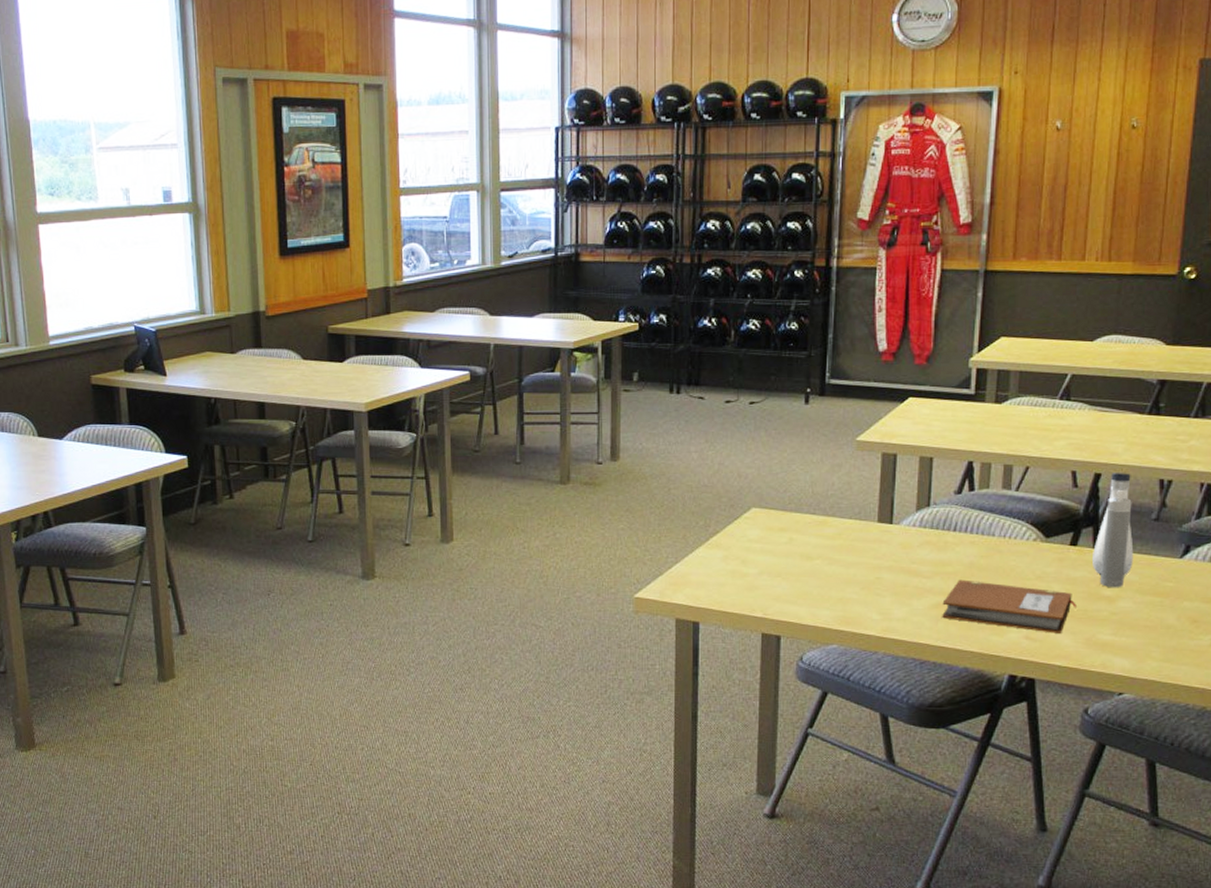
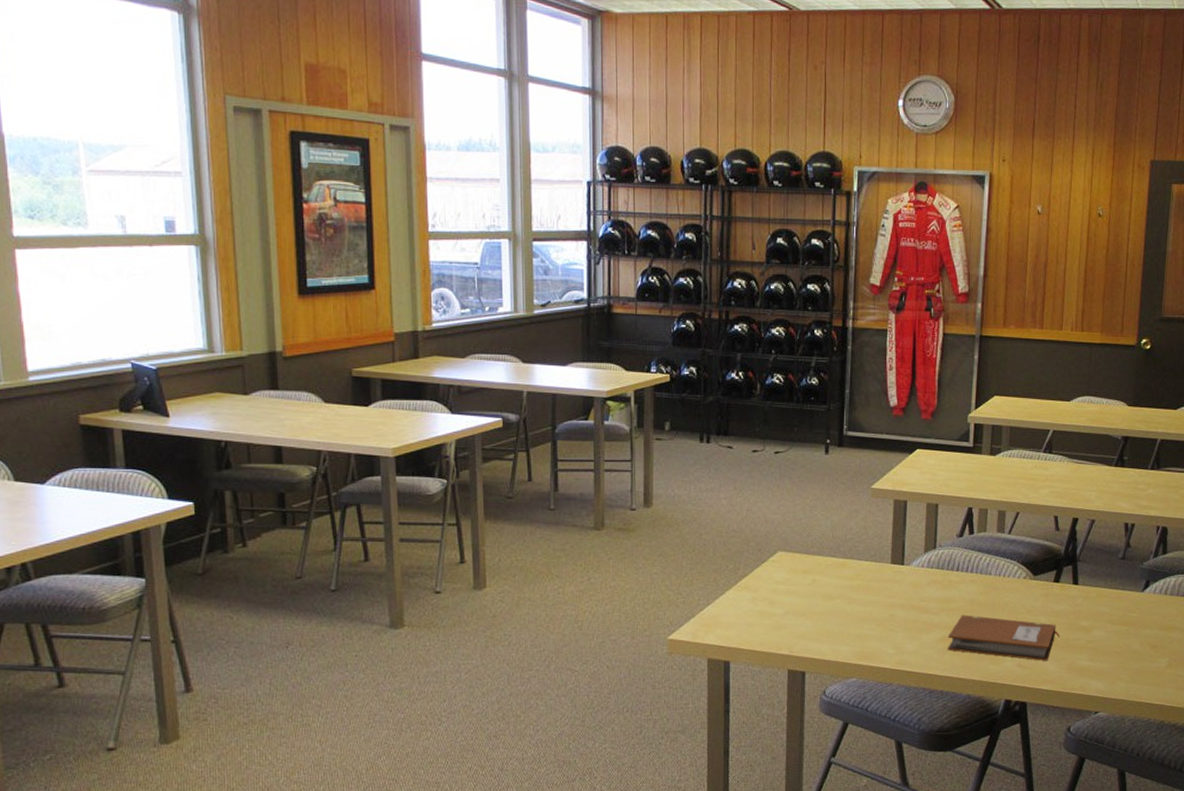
water bottle: present [1092,473,1134,588] -> none [1072,517,1105,619]

